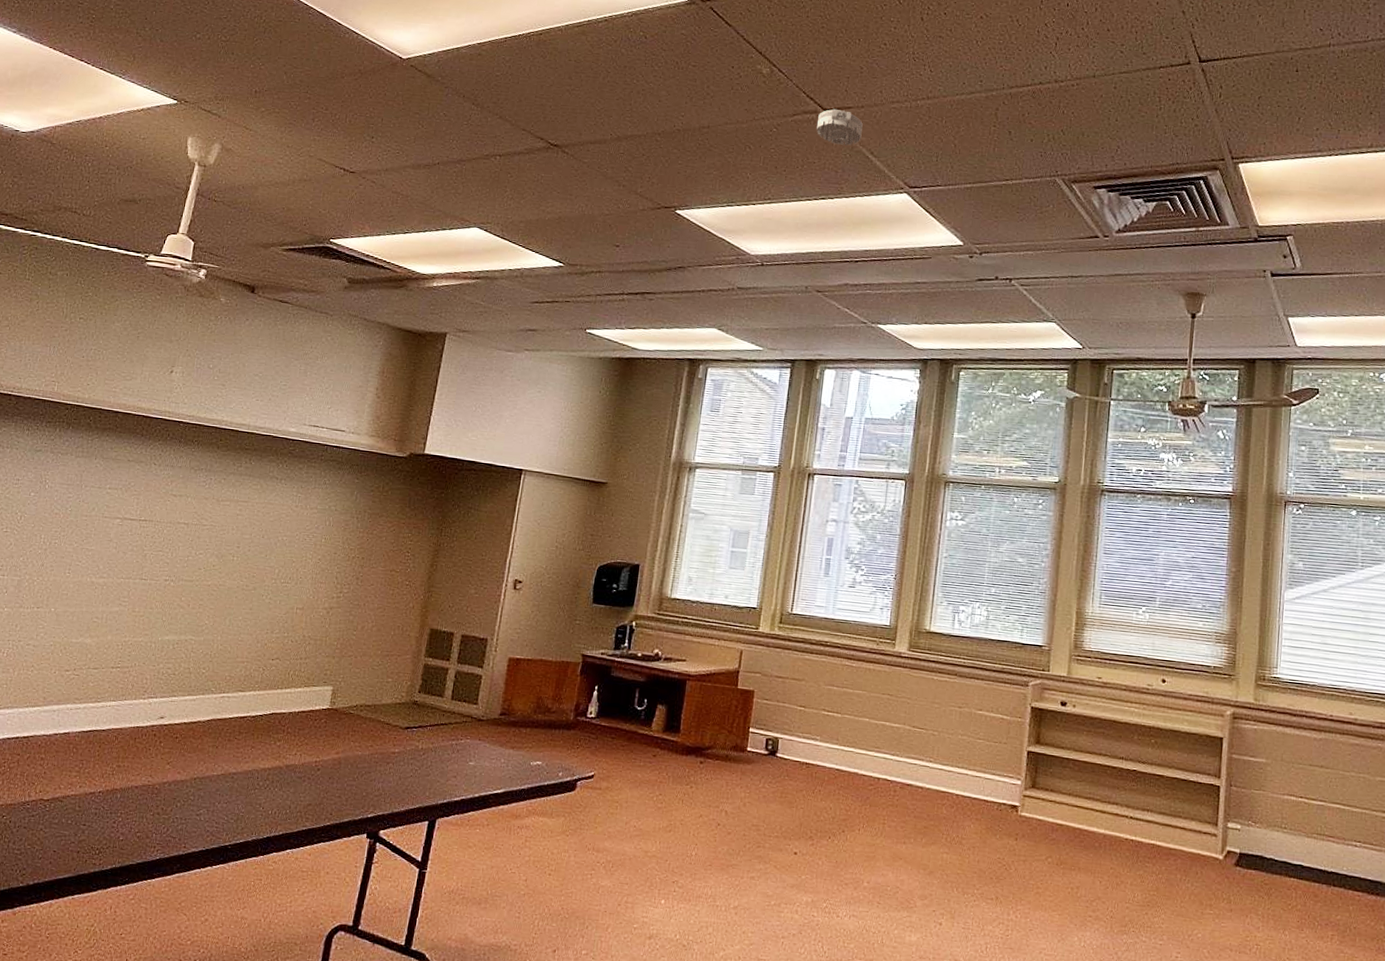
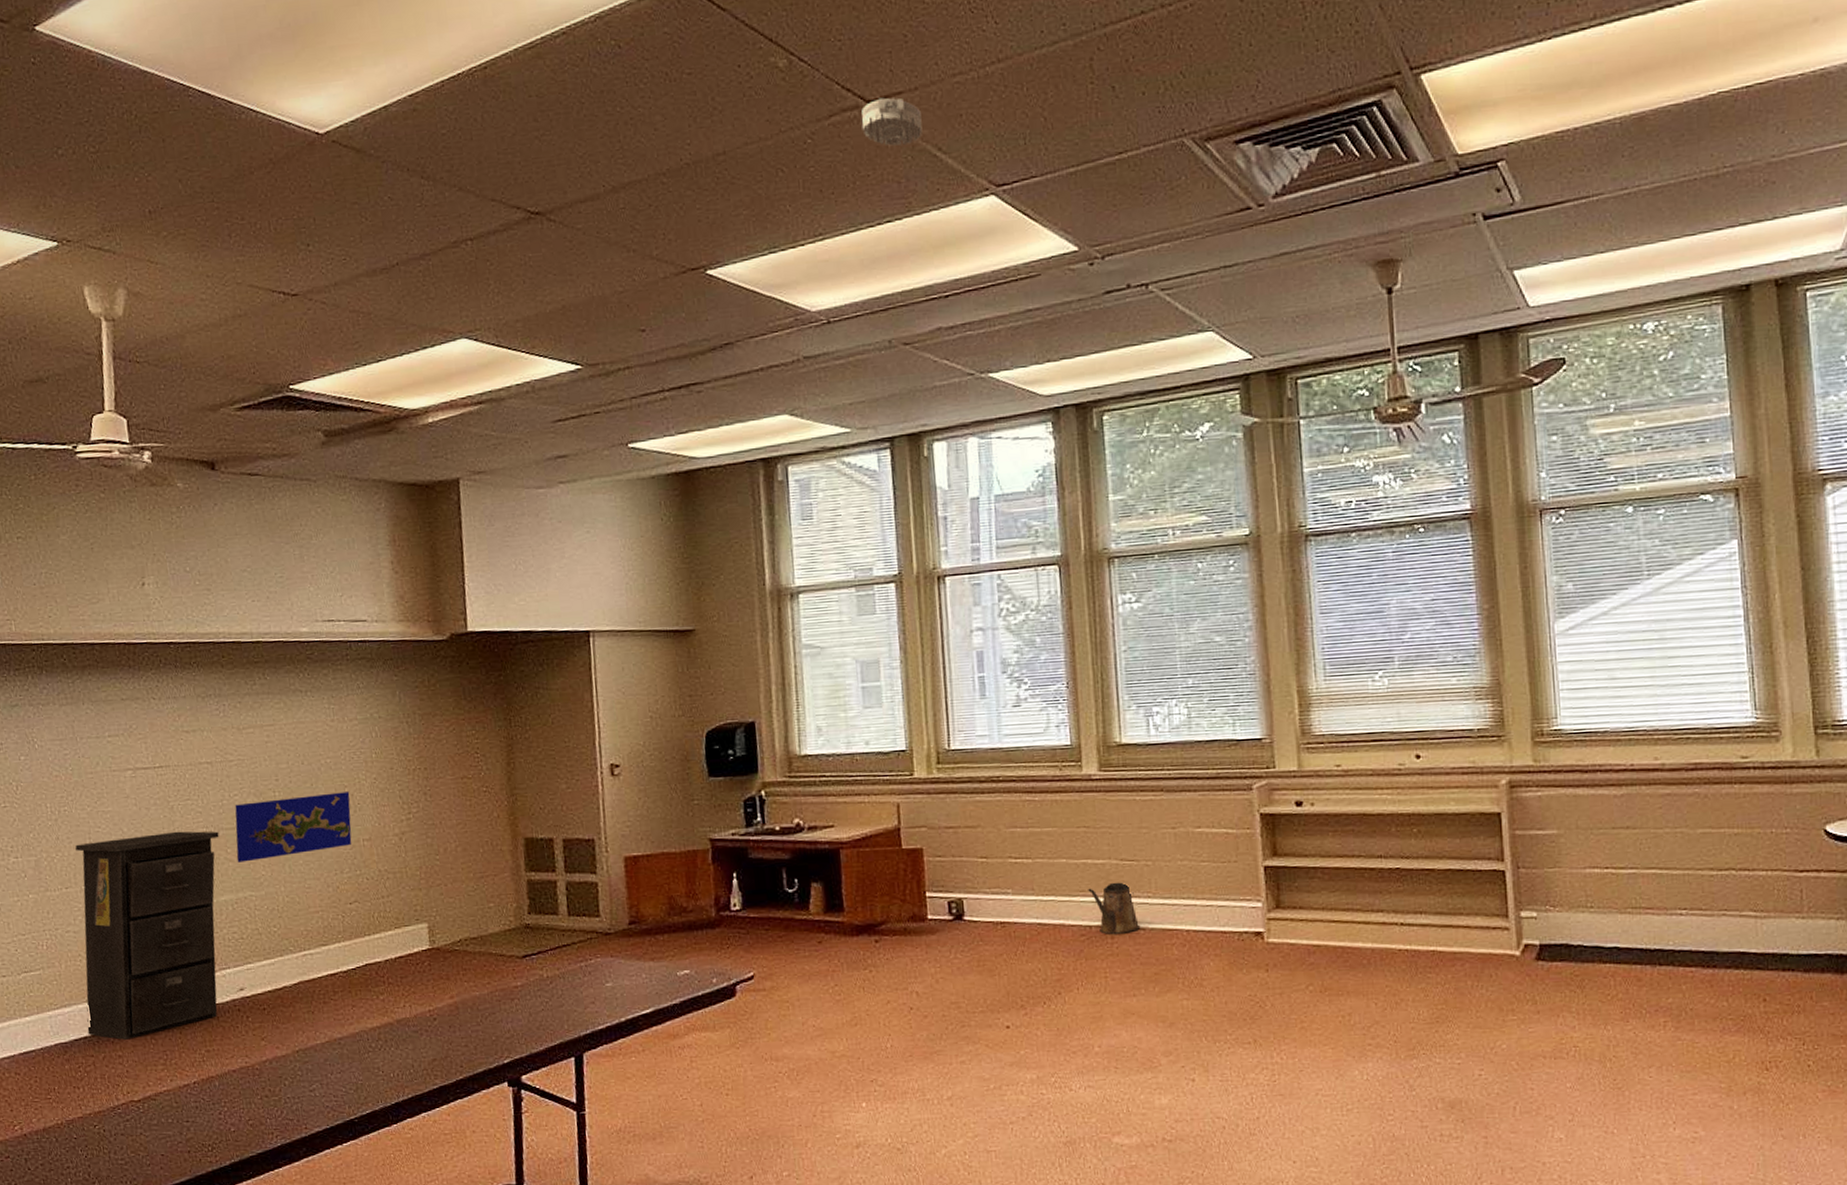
filing cabinet: none [20,573,179,745] -> present [75,831,220,1040]
world map: none [187,561,296,612] -> present [234,792,352,863]
watering can: none [882,744,920,789] -> present [1088,881,1141,934]

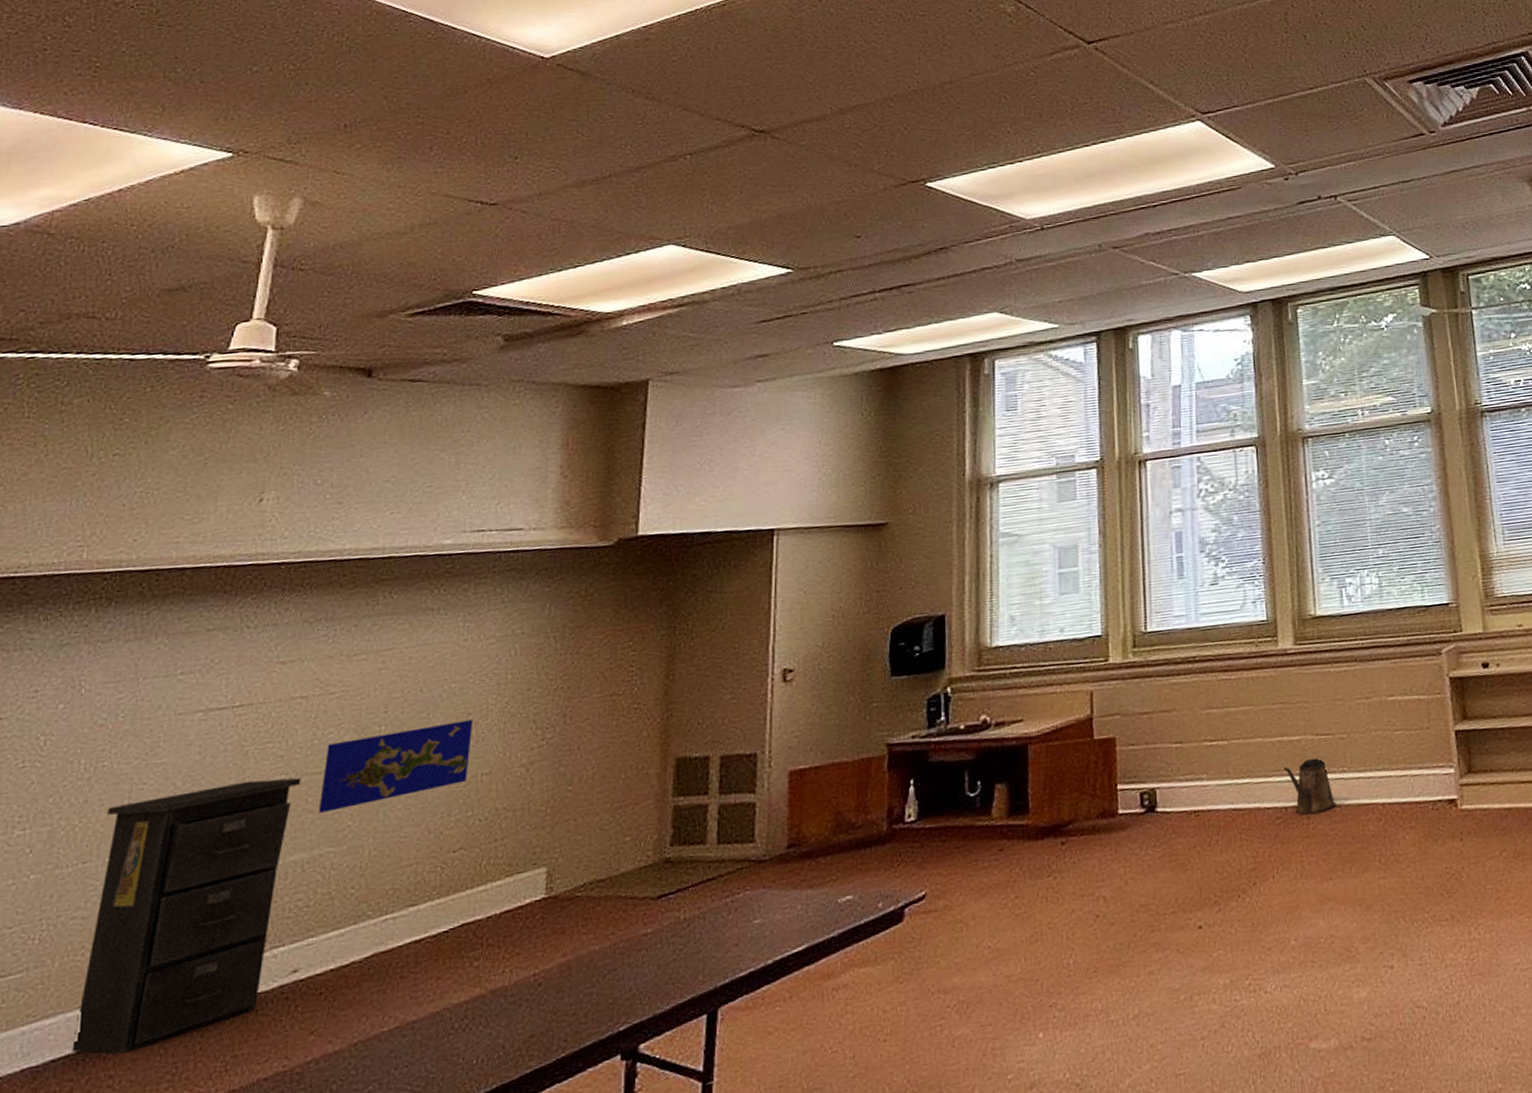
smoke detector: present [861,97,923,146] -> none [1081,39,1137,79]

